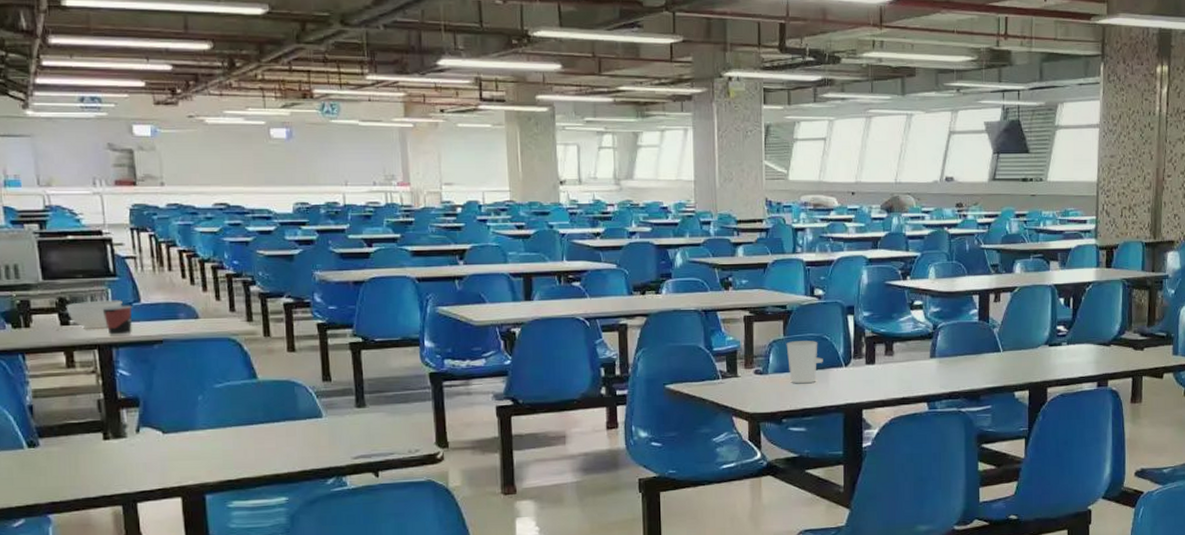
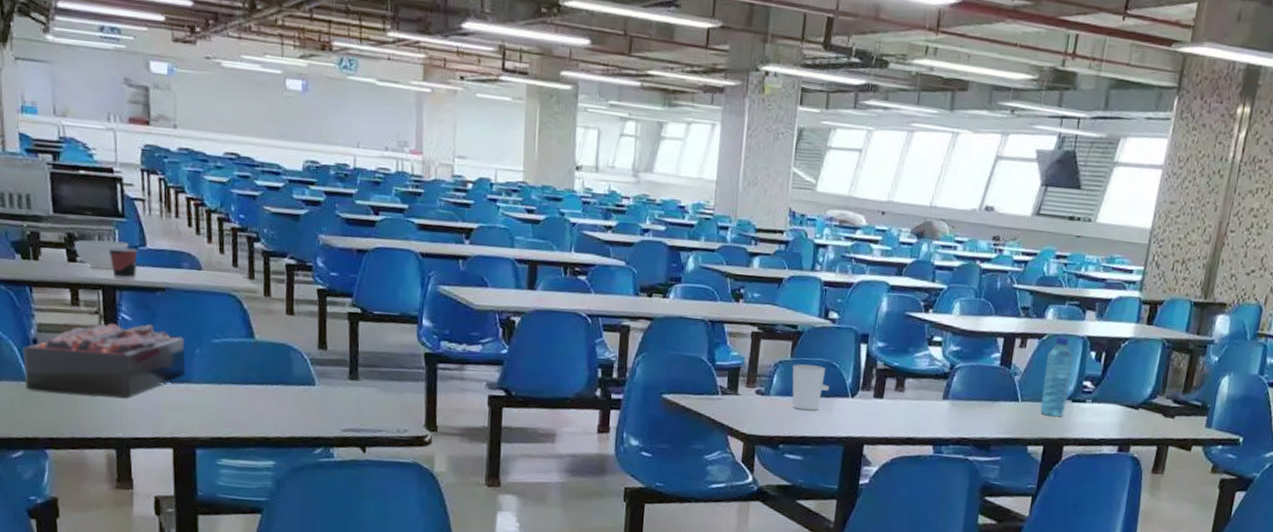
food container: none [19,378,190,458] -> present [23,323,186,398]
water bottle: none [1020,287,1044,362] -> present [1040,336,1073,417]

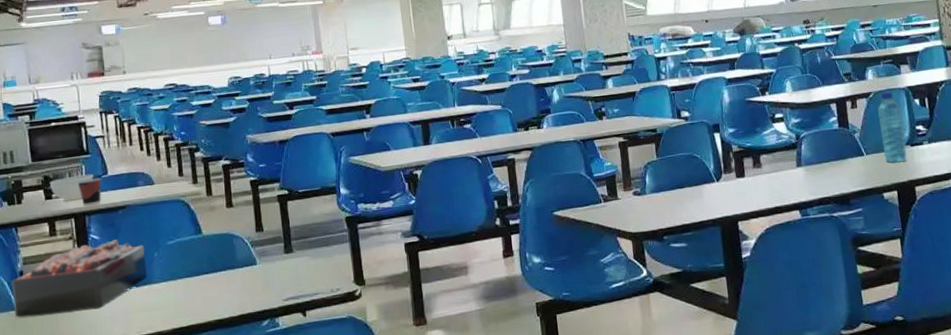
cup: present [792,364,829,411] -> none [659,159,696,202]

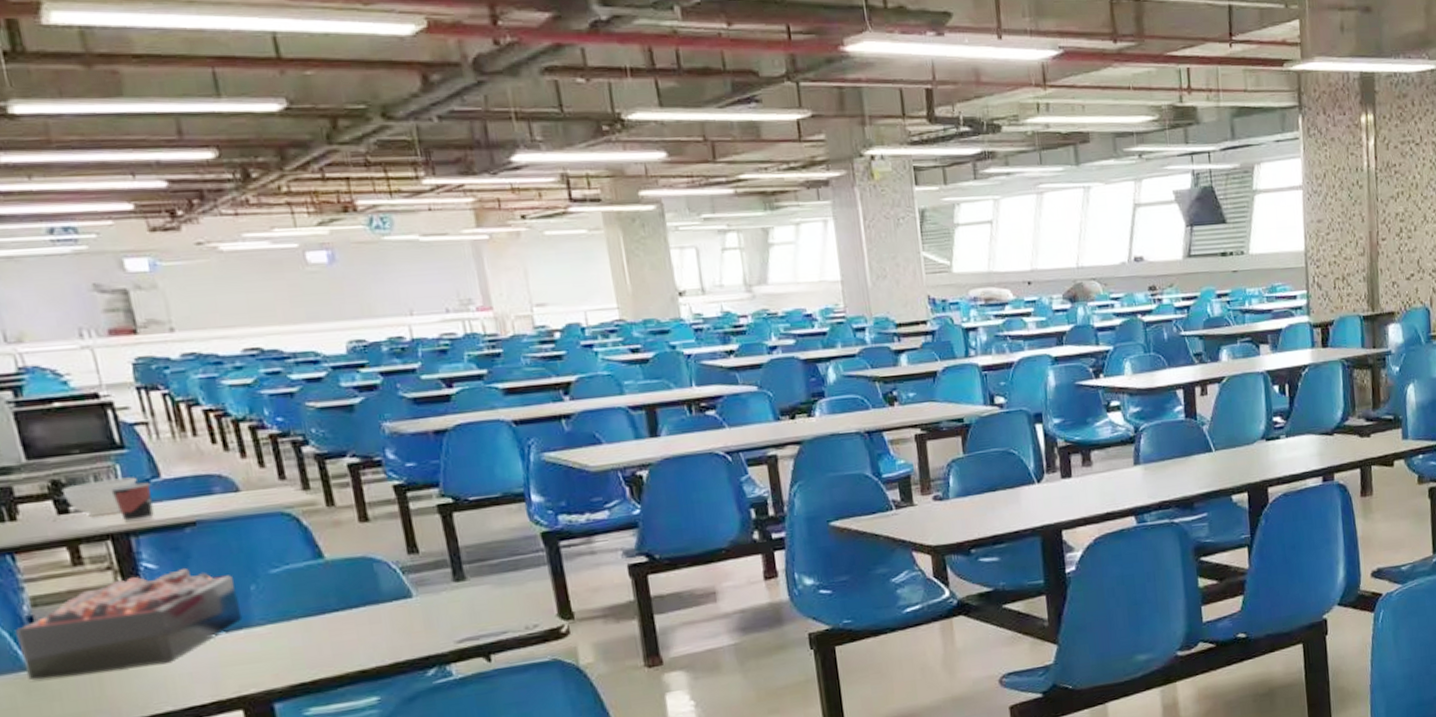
water bottle: present [878,91,907,163] -> none [1231,375,1261,461]

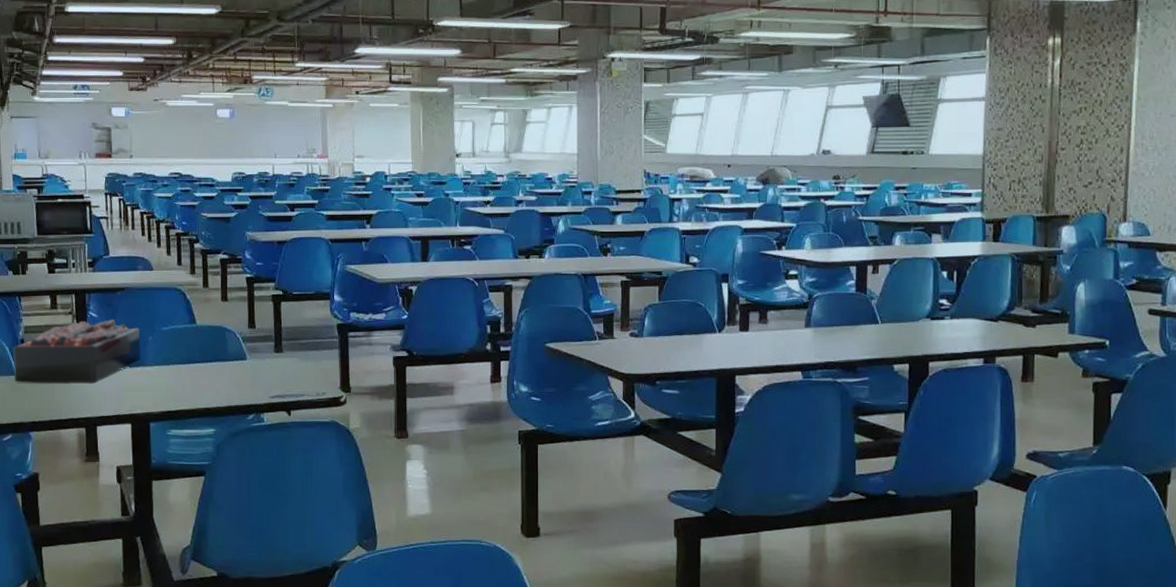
soup bowl: present [61,477,138,517] -> none [53,253,96,277]
cup: present [110,482,154,524] -> none [80,257,103,285]

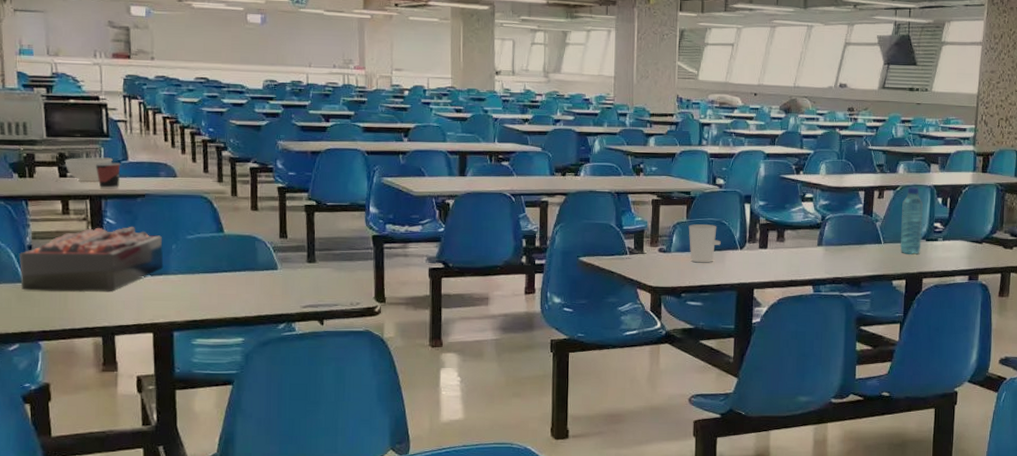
soup bowl: none [53,253,96,277] -> present [64,157,113,182]
cup: none [80,257,103,285] -> present [95,162,121,190]
cup: none [661,306,697,348] -> present [688,224,721,263]
water bottle: none [900,260,926,335] -> present [900,187,923,255]

